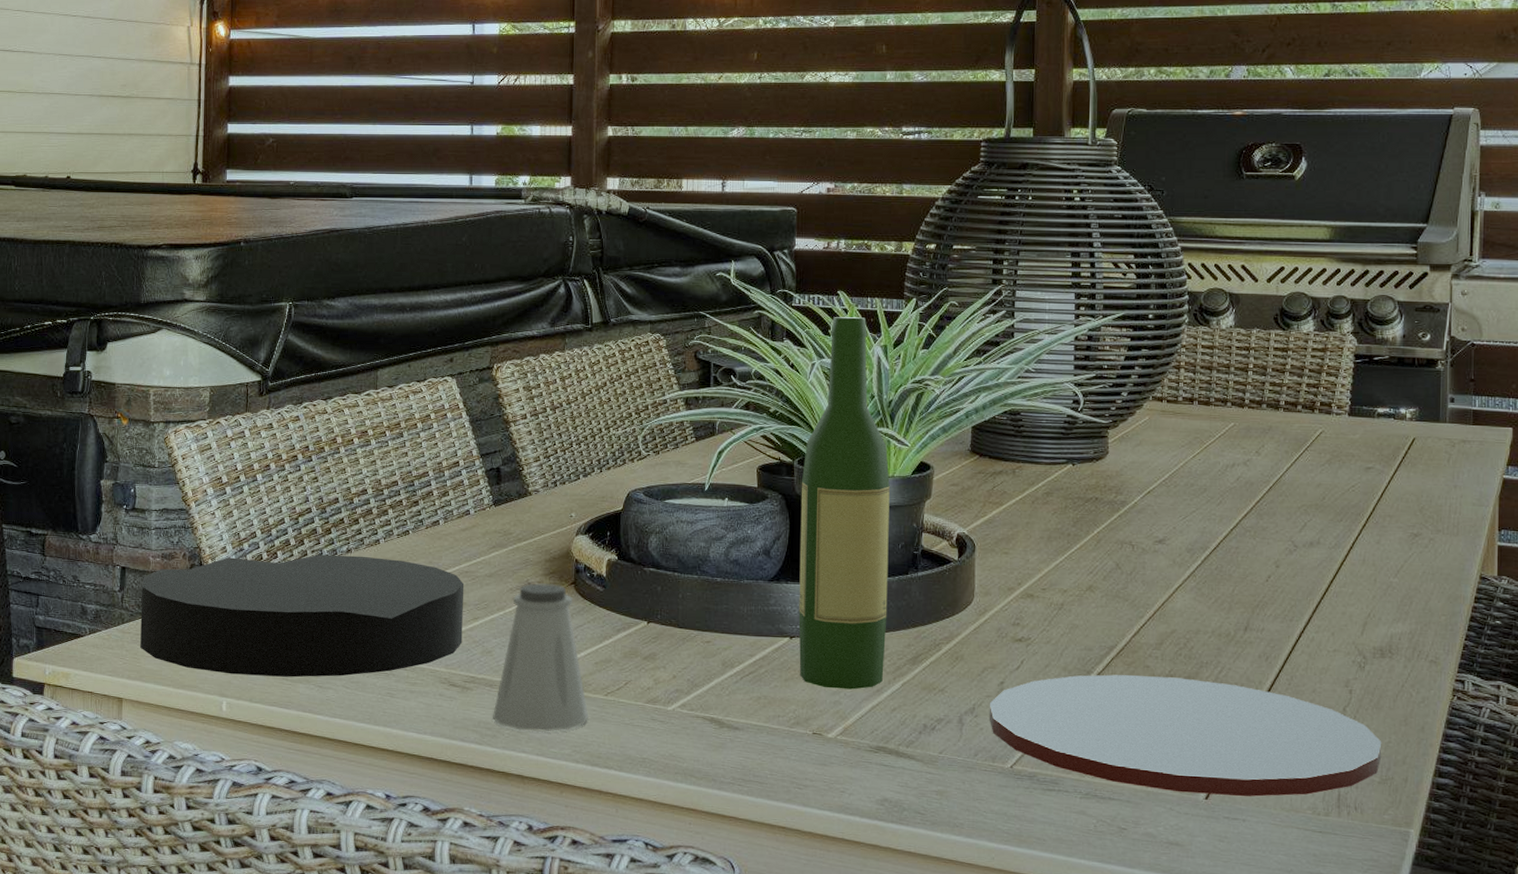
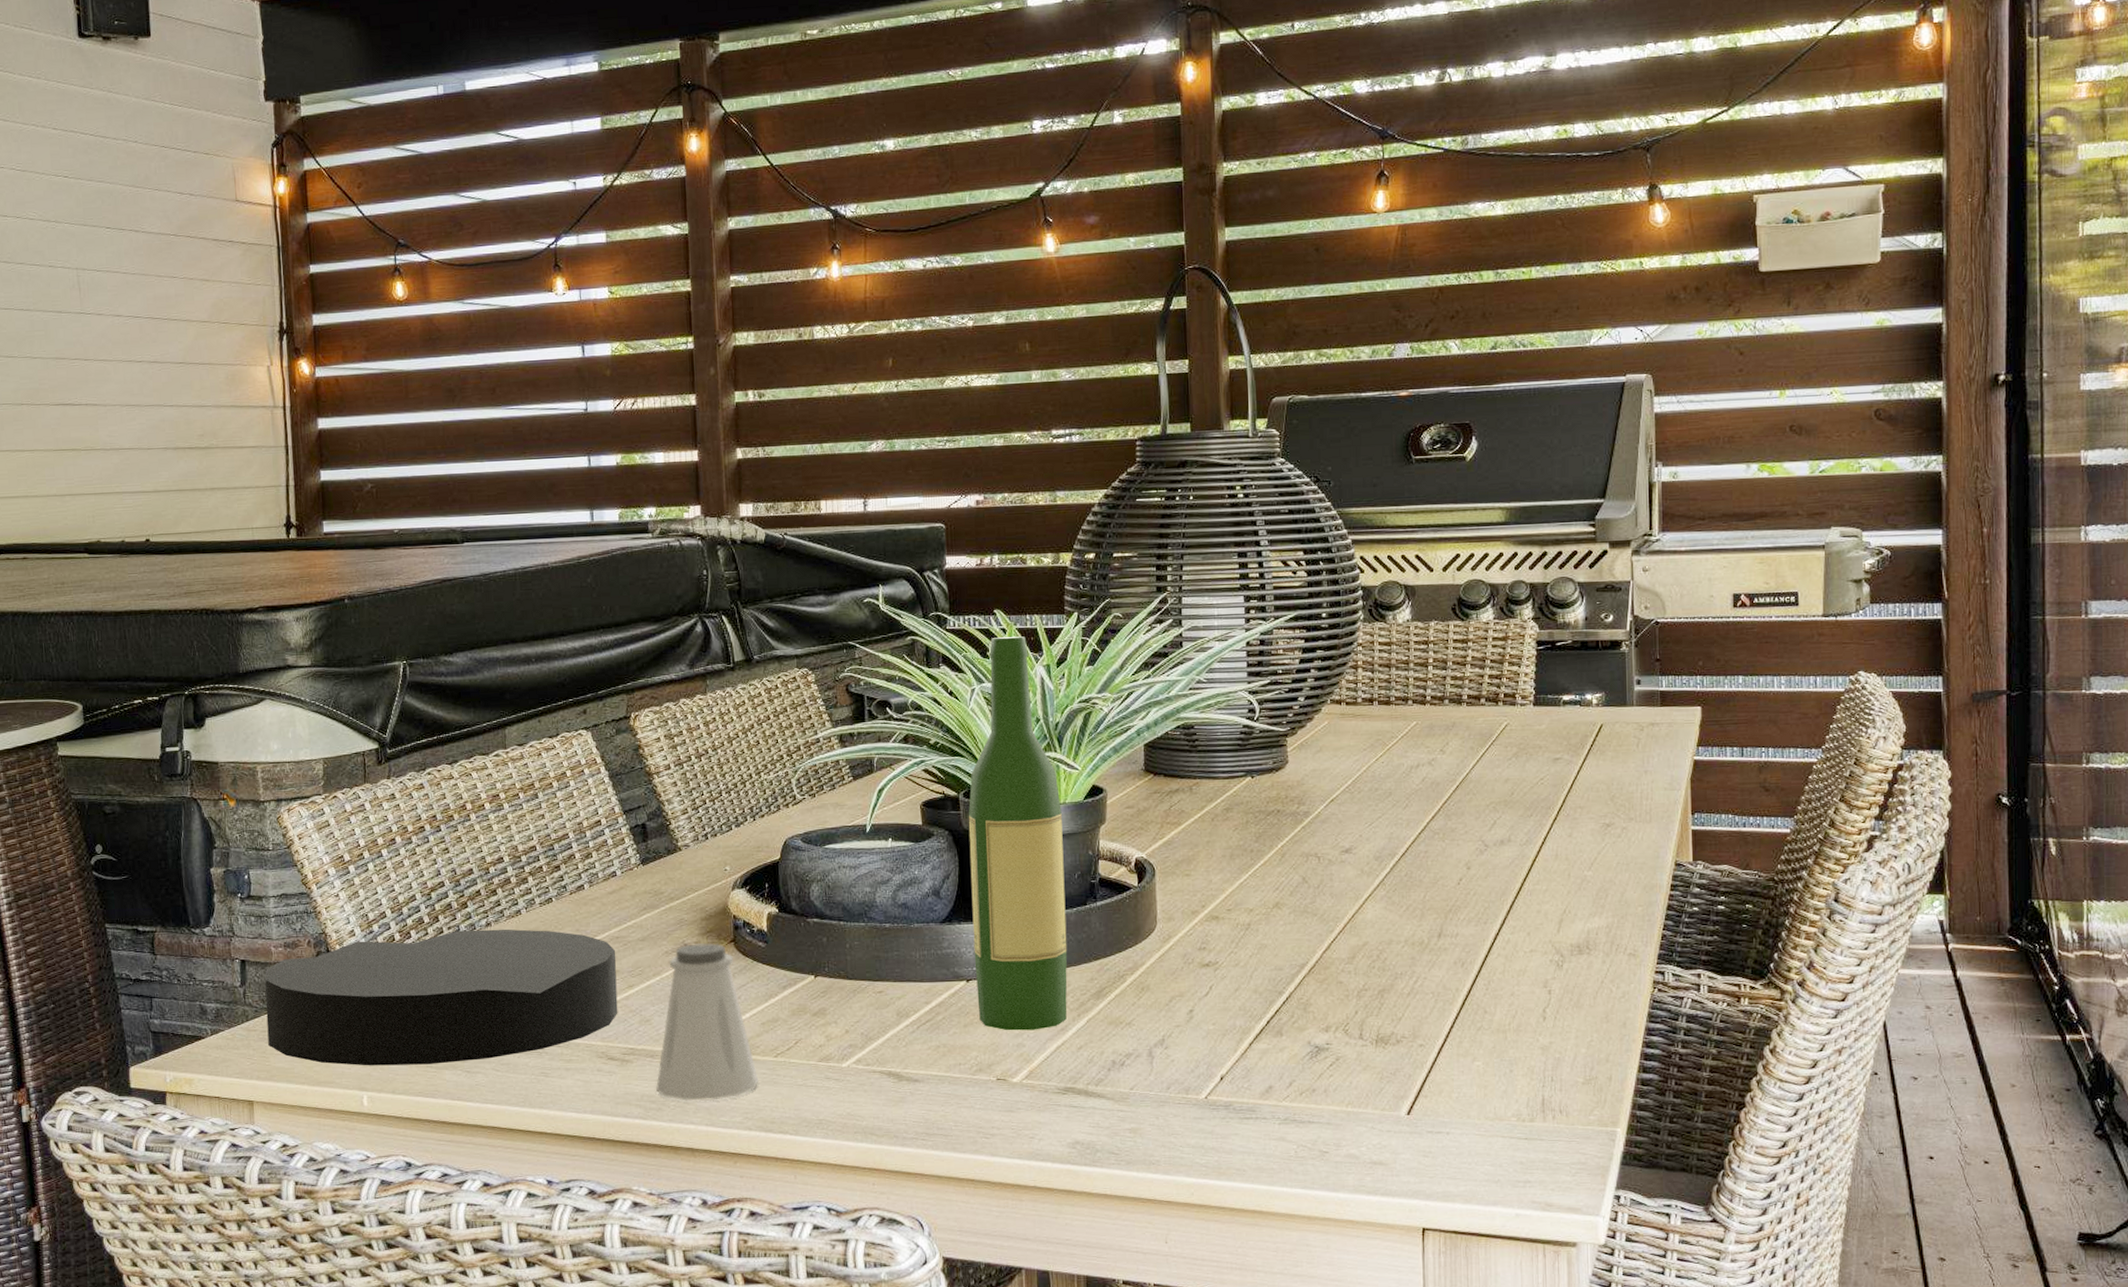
plate: present [990,674,1382,797] -> none [1180,991,1584,1110]

